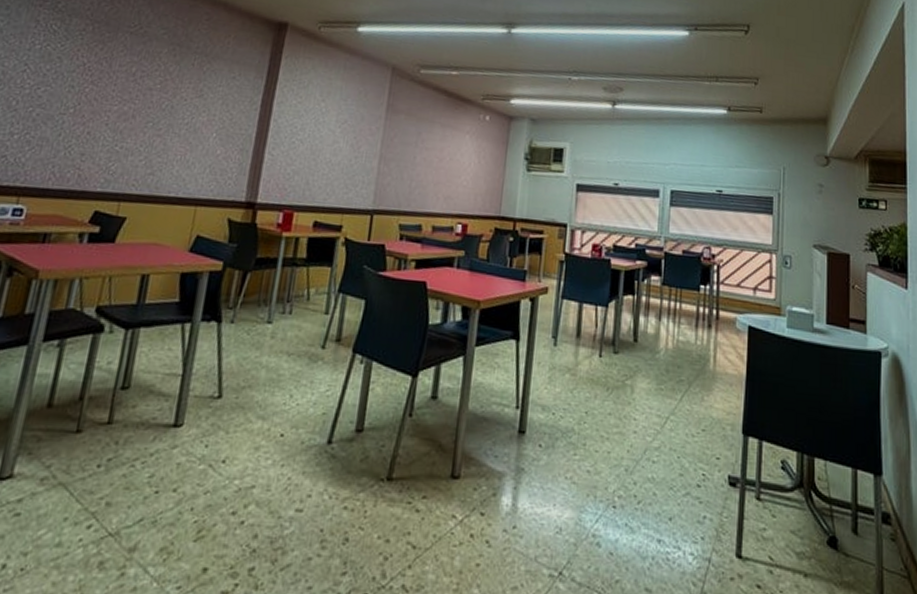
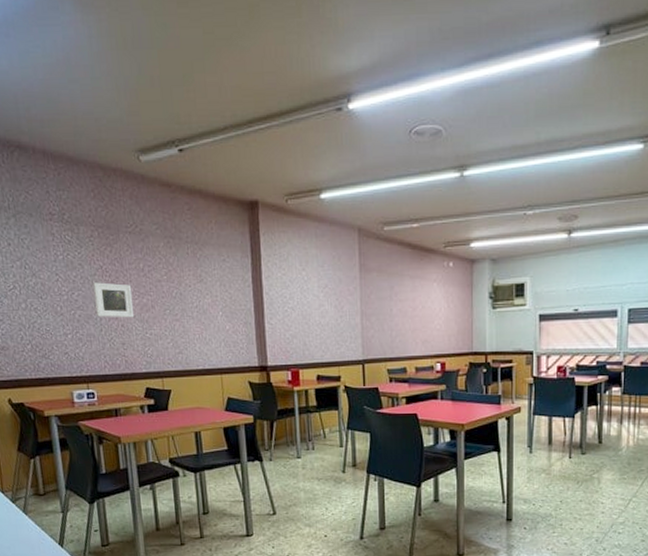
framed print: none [60,80,115,126] -> present [93,282,135,318]

